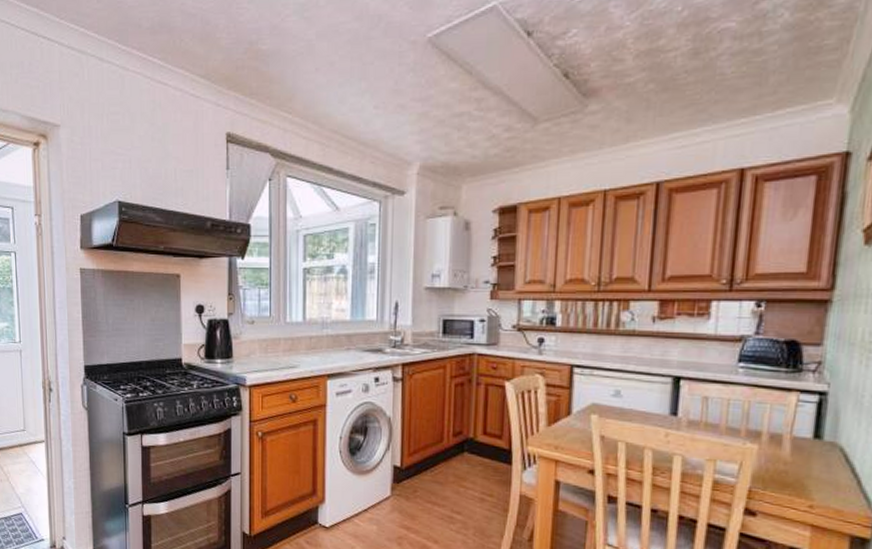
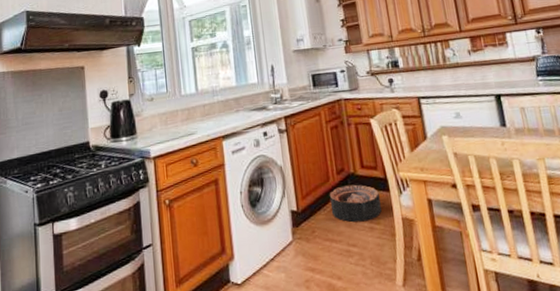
basket: none [439,449,499,491] -> present [329,184,382,223]

